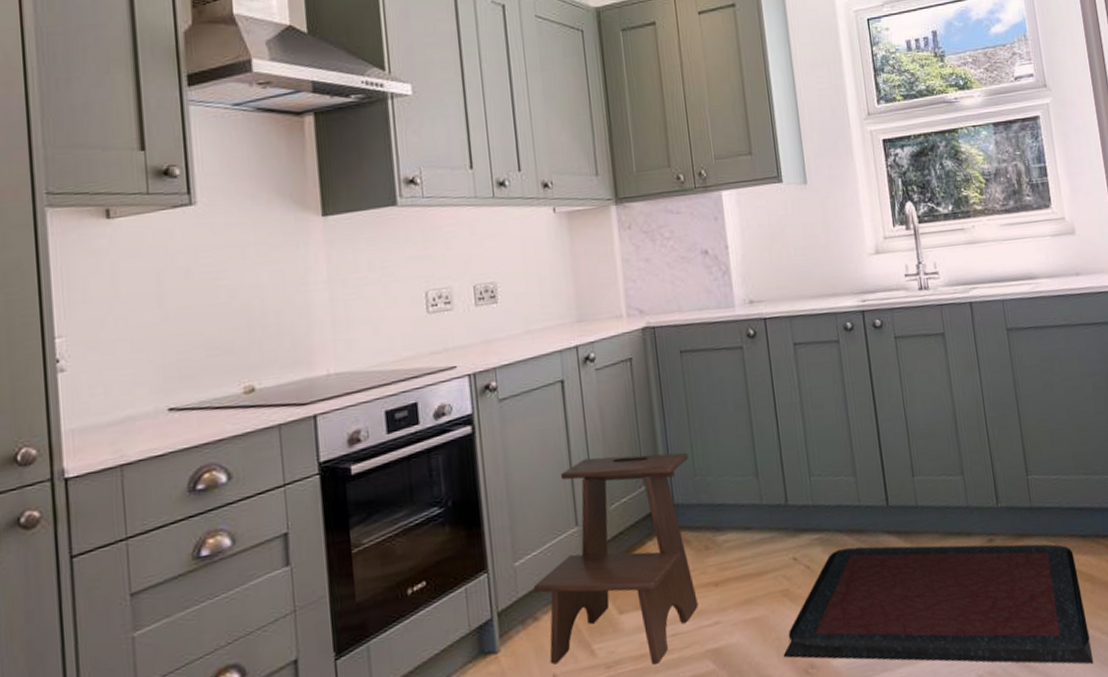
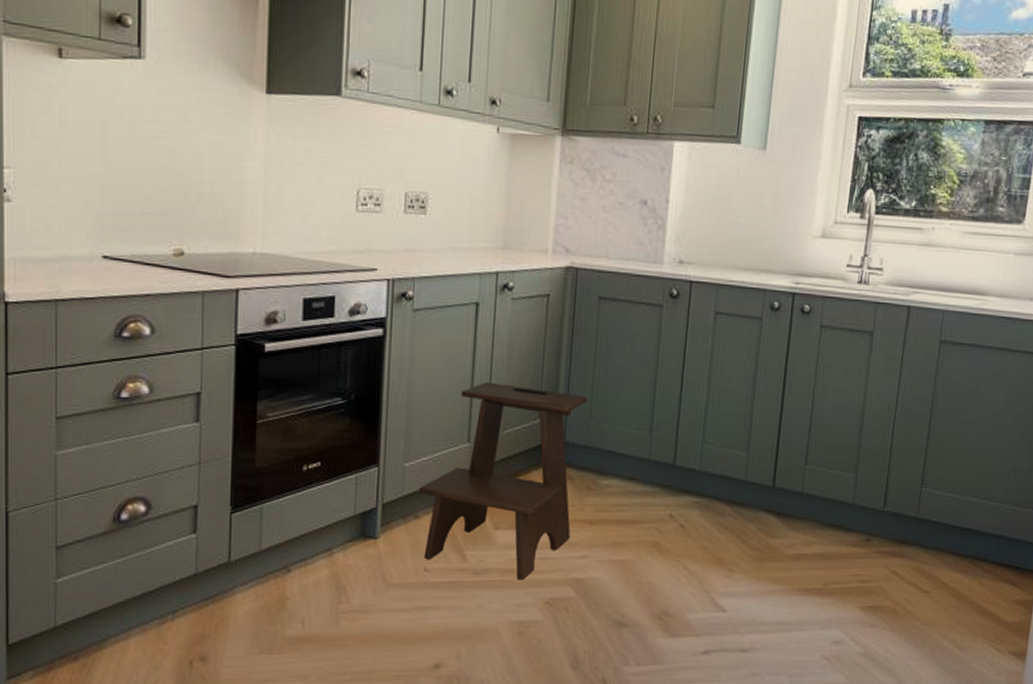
doormat: present [783,544,1094,665] -> none [641,516,948,671]

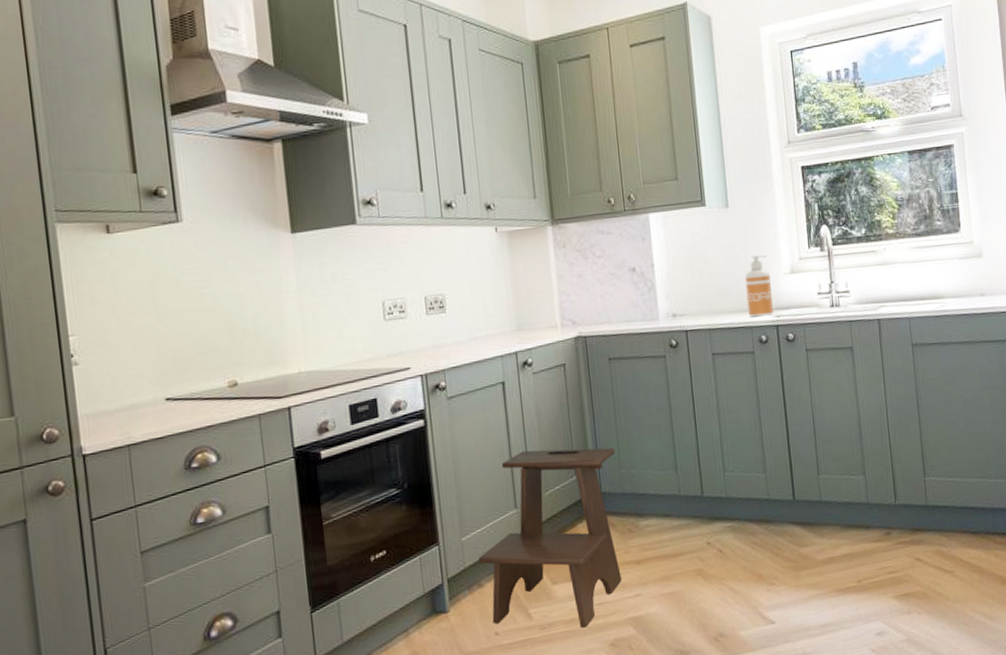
soap dispenser: none [764,211,798,281] -> present [745,255,774,317]

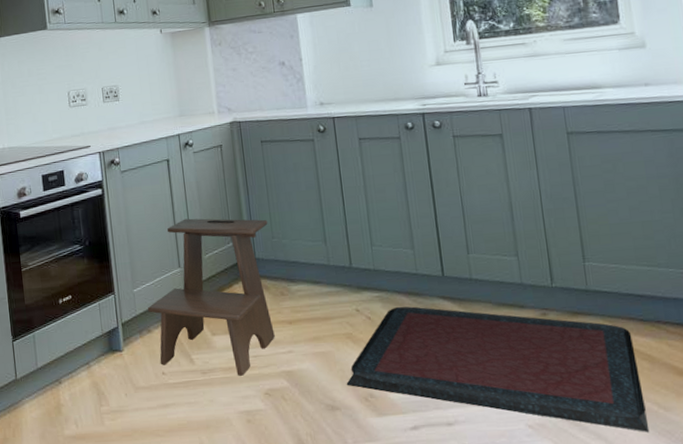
doormat: none [696,534,978,645] -> present [346,306,650,432]
soap dispenser: present [745,255,774,317] -> none [390,49,419,106]

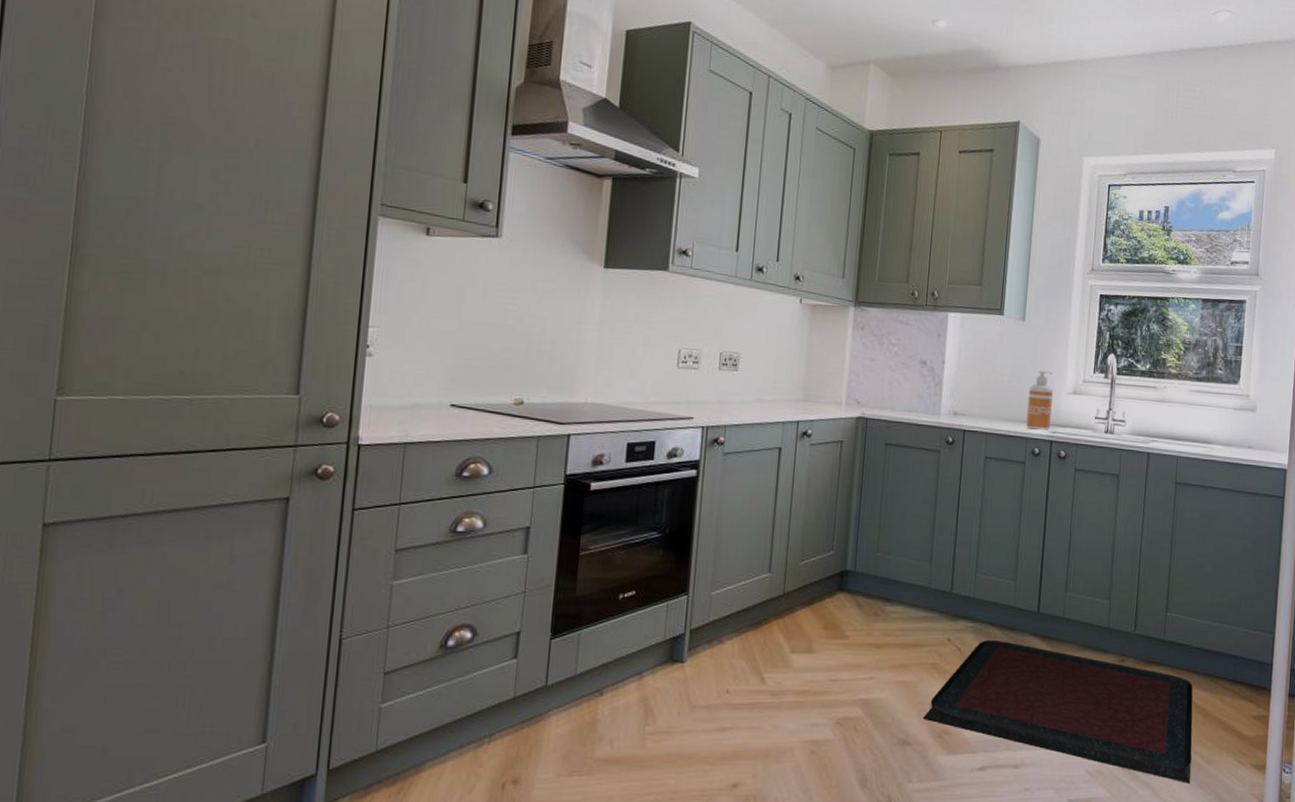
step stool: present [147,218,275,376] -> none [723,517,876,701]
soap dispenser: none [390,49,419,106] -> present [1026,371,1053,430]

